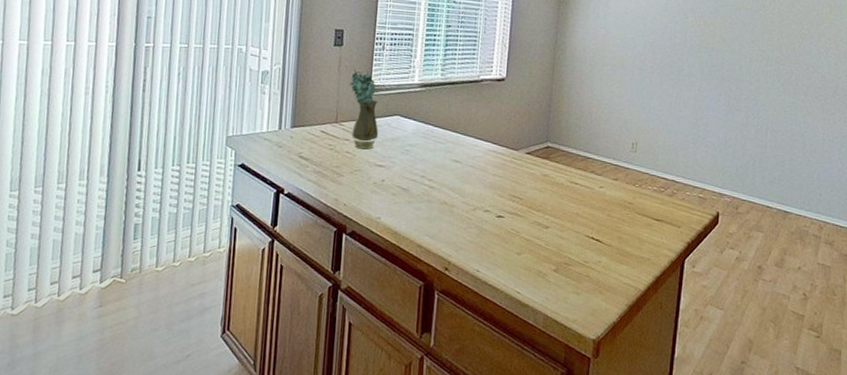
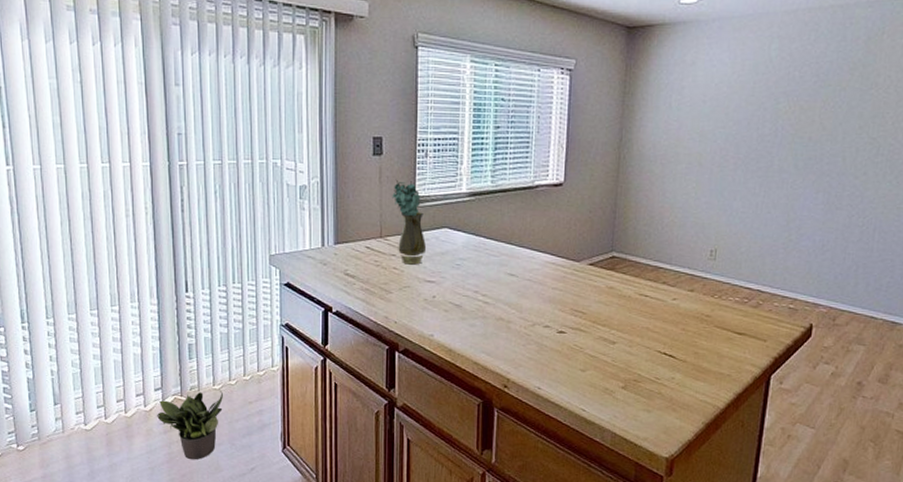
potted plant: none [91,271,165,347] -> present [156,390,223,460]

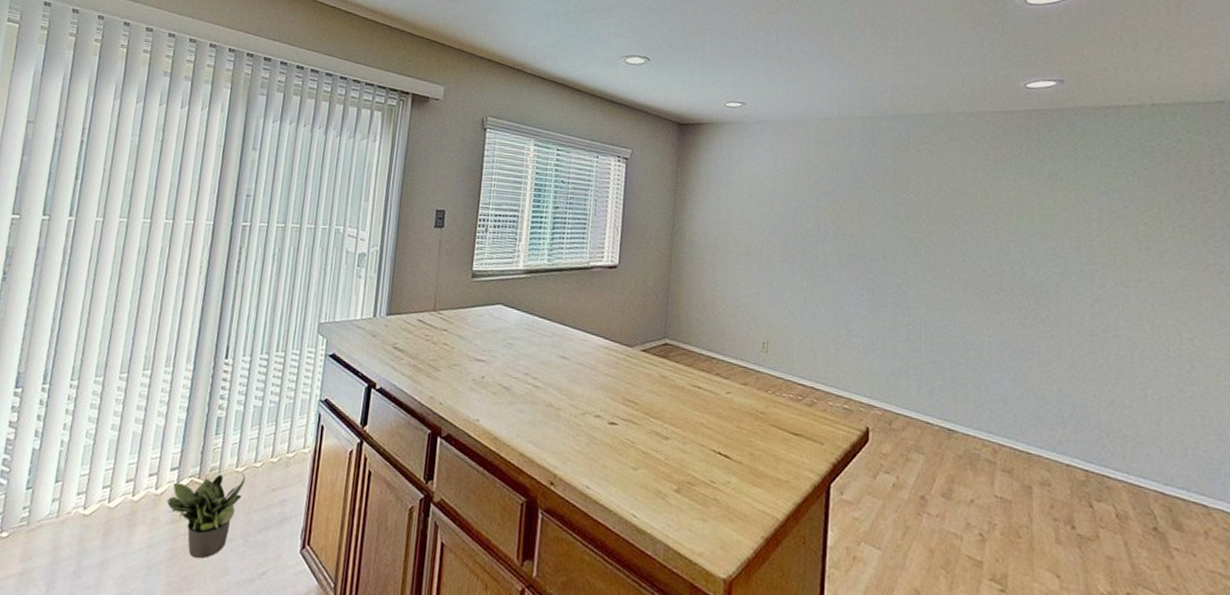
vase: present [392,179,427,265] -> none [449,252,480,342]

